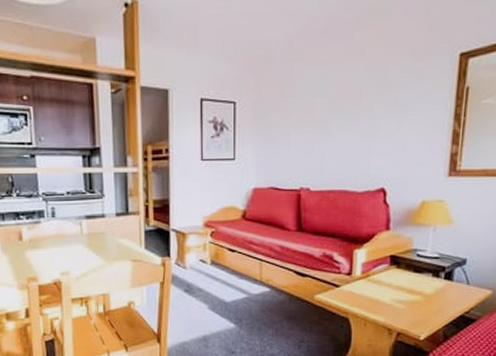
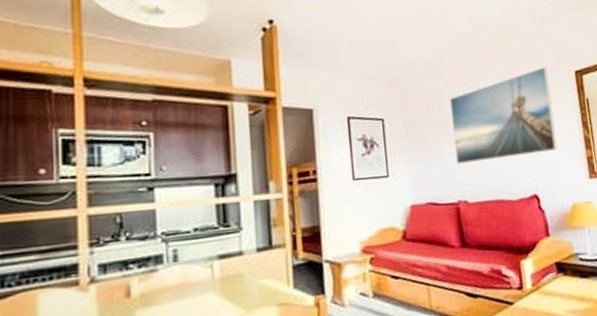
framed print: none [305,48,426,152] -> present [450,67,558,165]

